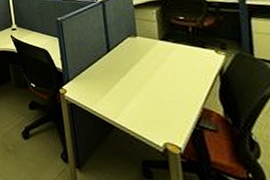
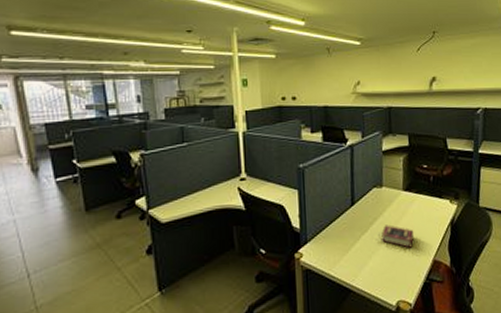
book: none [140,71,177,94] -> present [381,224,414,248]

